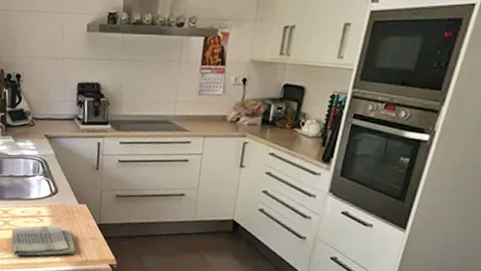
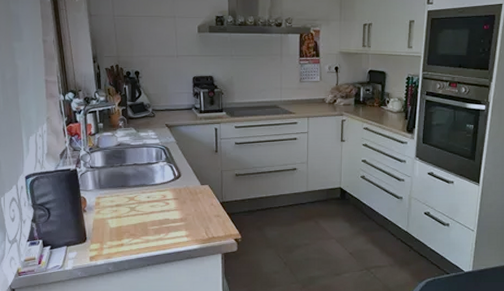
dish towel: present [11,224,75,256] -> none [138,206,201,240]

